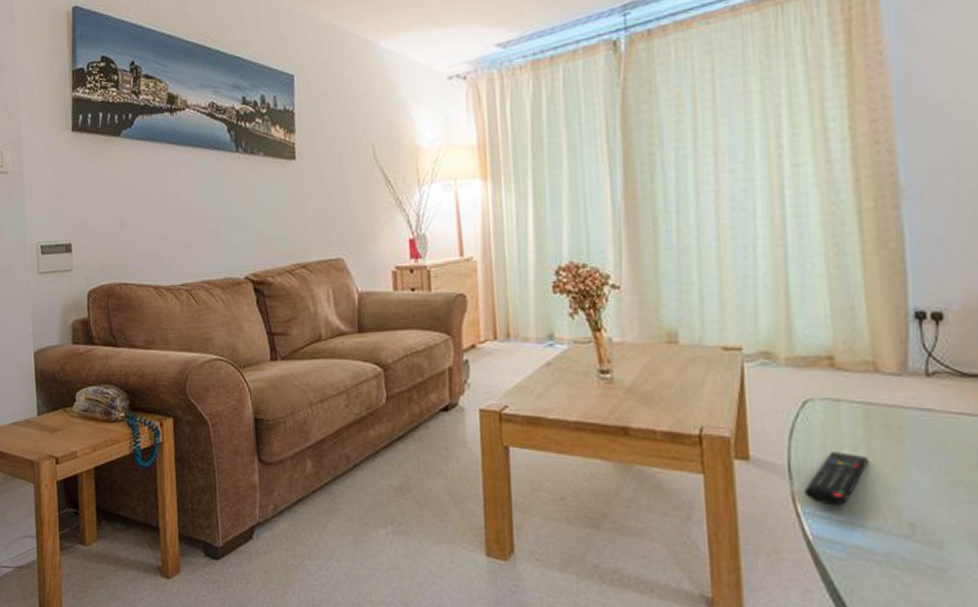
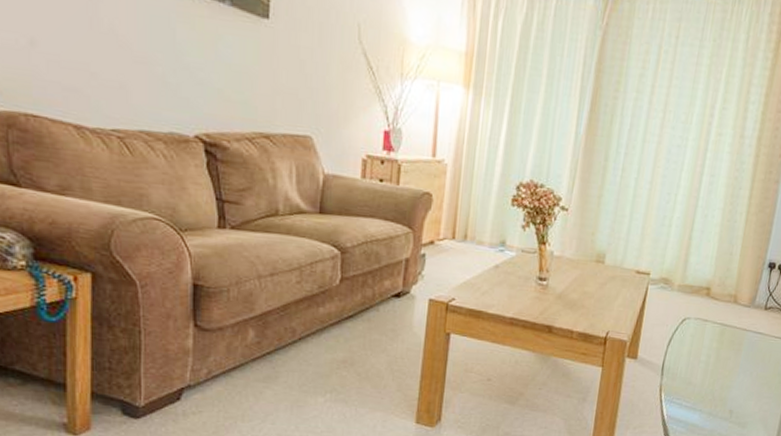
remote control: present [803,452,868,506] -> none [668,357,715,396]

